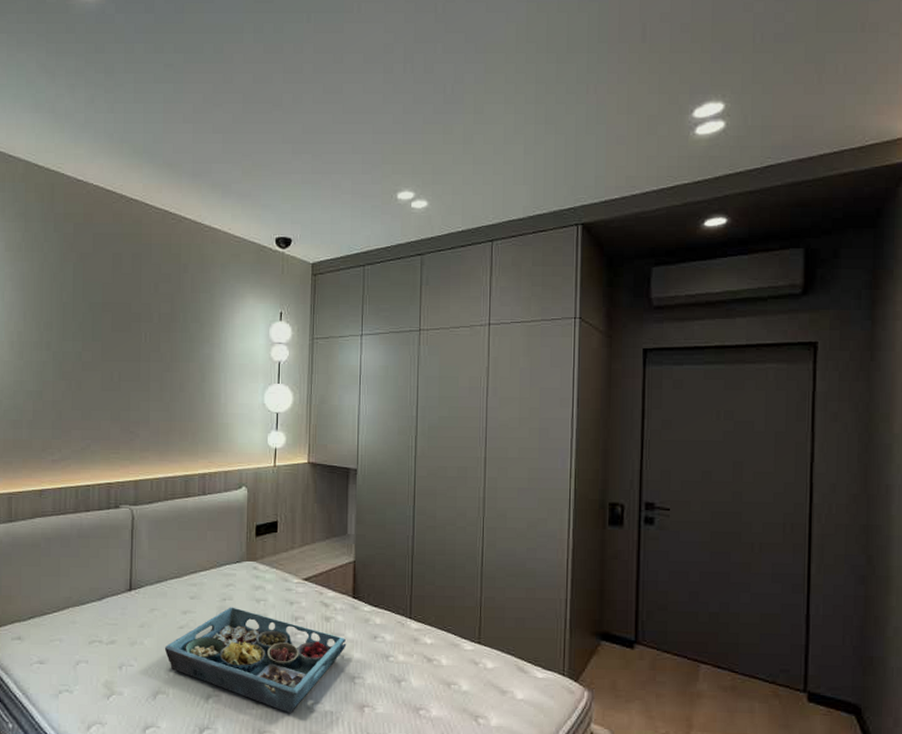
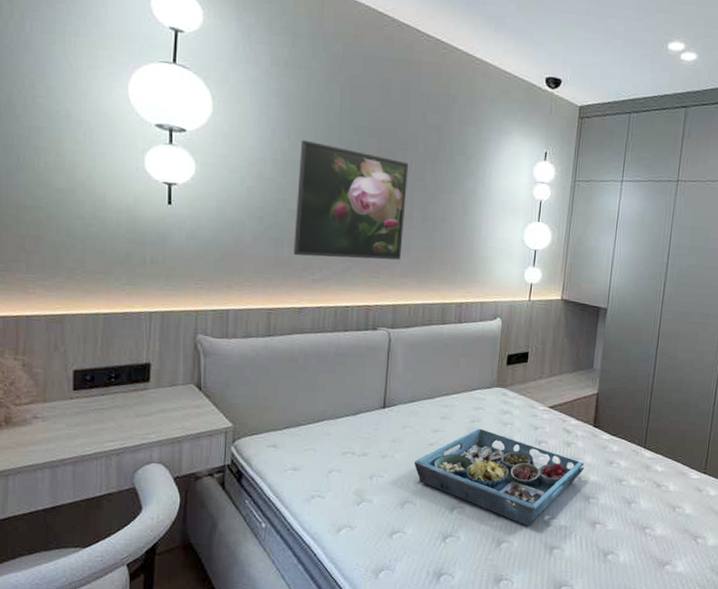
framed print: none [32,320,143,437] -> present [293,140,409,260]

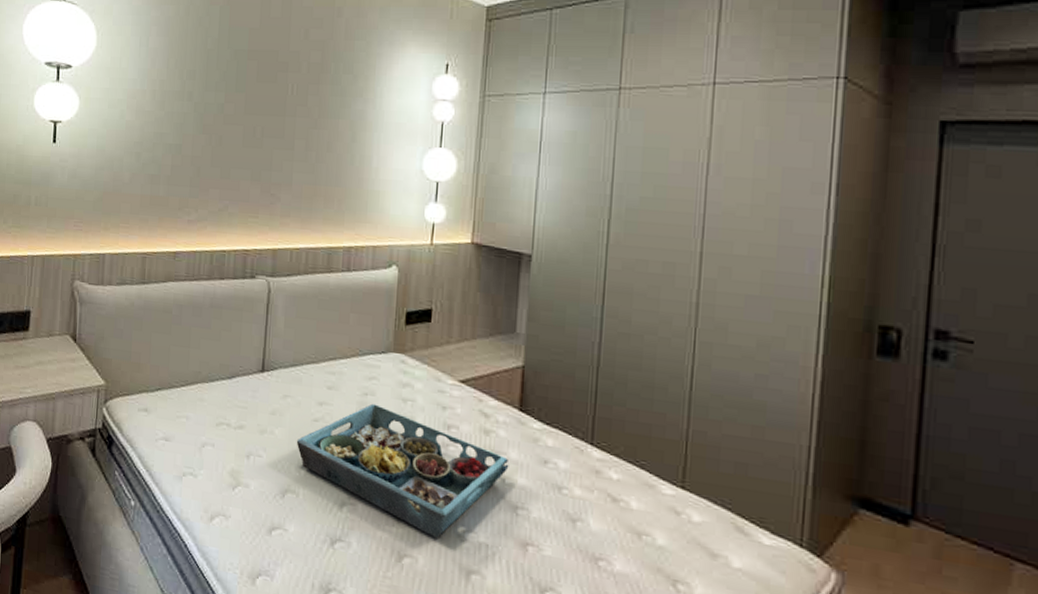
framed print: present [293,140,409,260] -> none [169,68,290,197]

